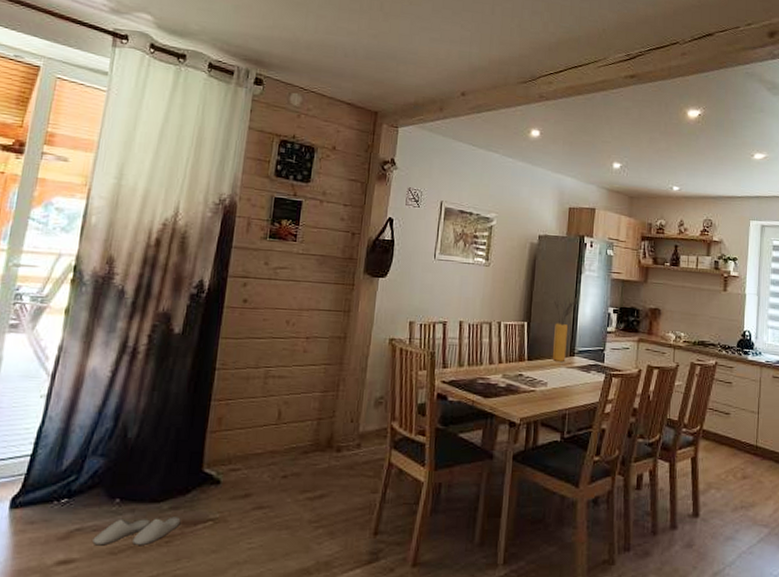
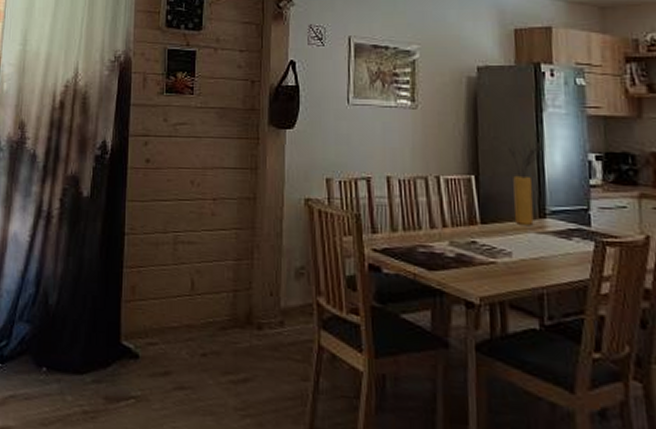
slippers: present [92,517,181,546] -> none [25,388,104,419]

